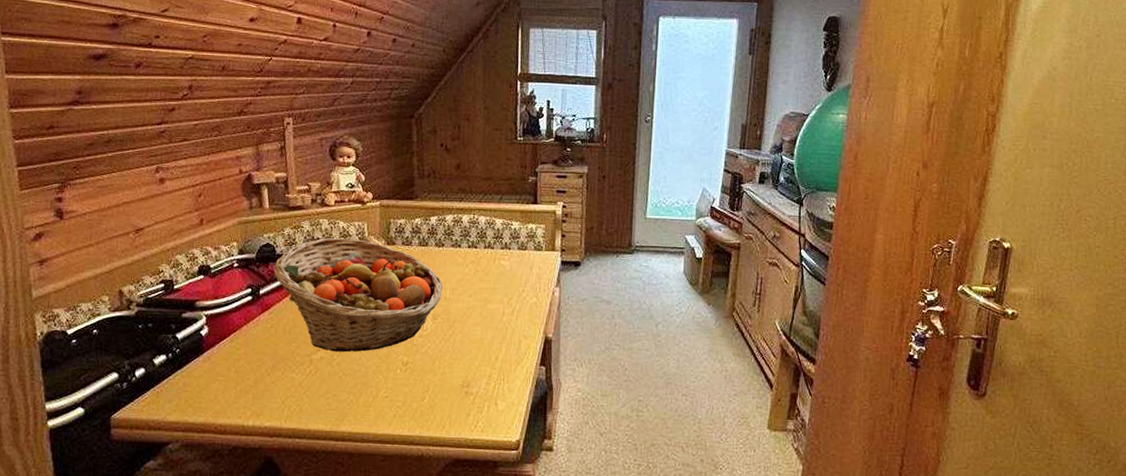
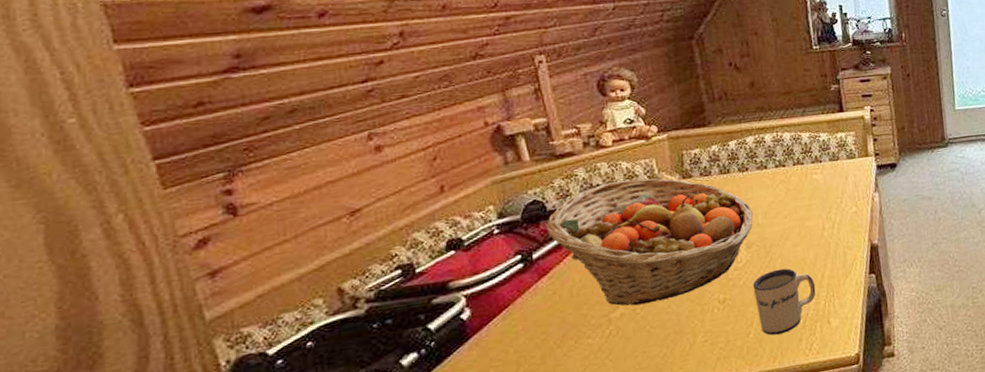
mug: none [433,344,489,405] -> present [753,268,816,336]

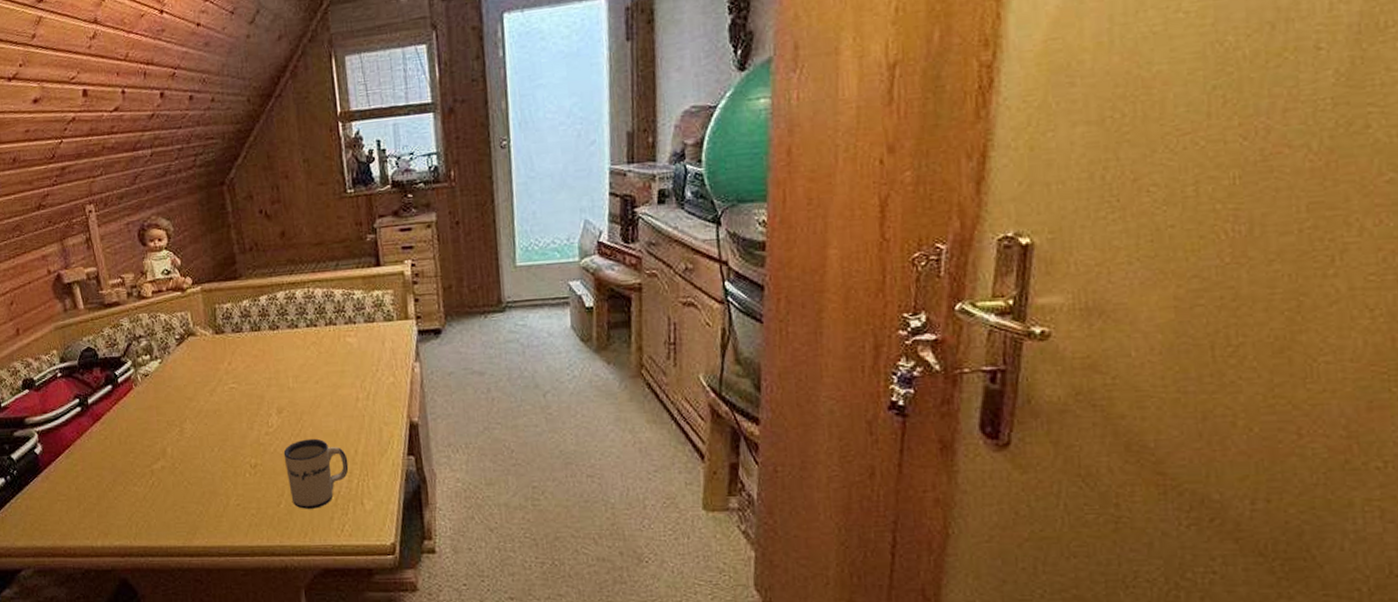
fruit basket: present [547,178,753,306] -> none [98,332,284,460]

